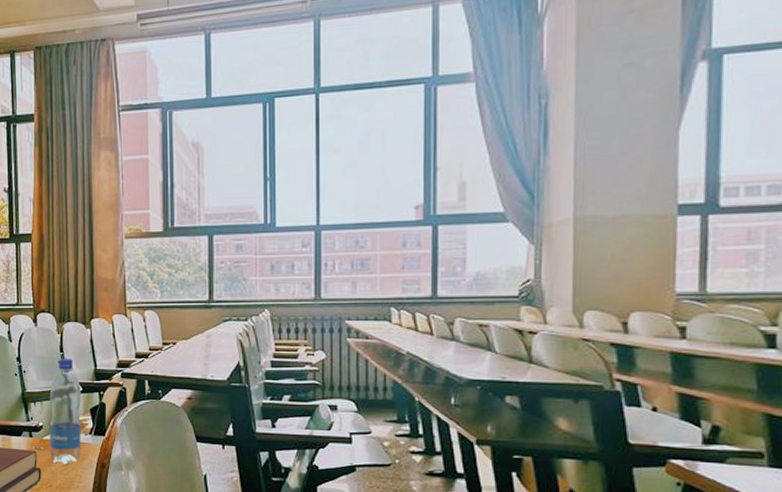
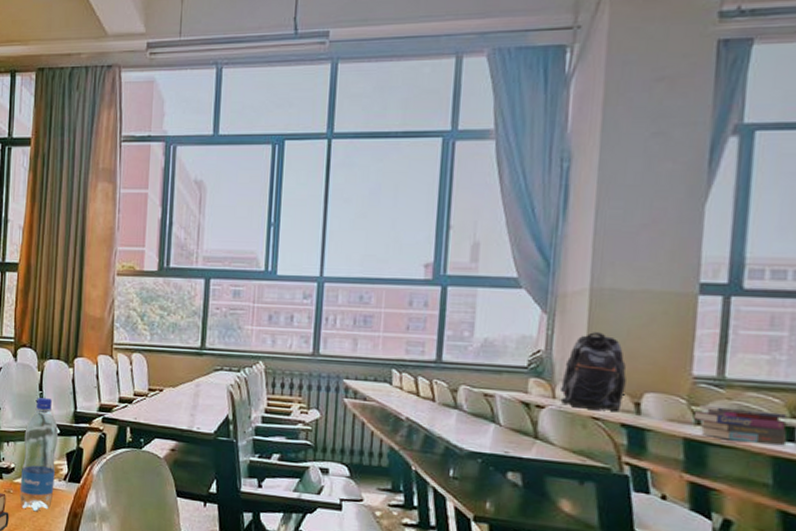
backpack: none [551,258,613,333] -> present [560,332,627,412]
books: none [678,319,768,353] -> present [693,404,787,446]

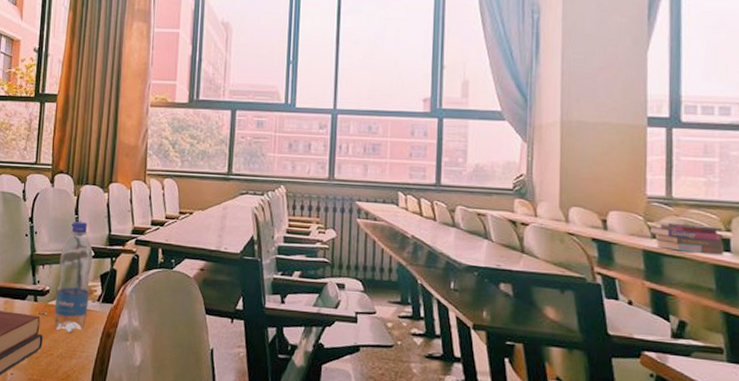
backpack: present [560,332,627,412] -> none [541,158,594,228]

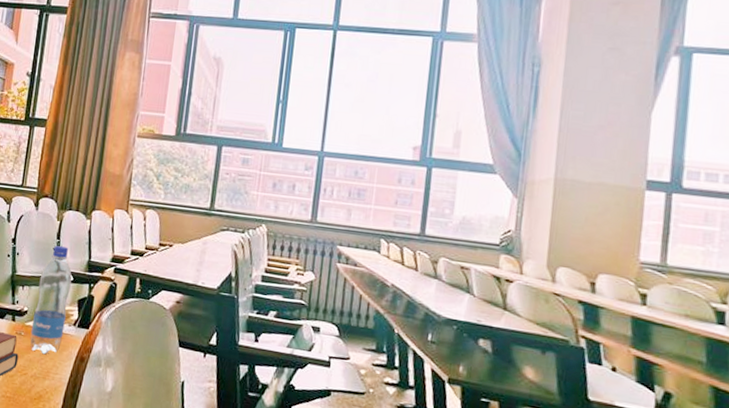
books: present [649,220,723,256] -> none [639,287,718,328]

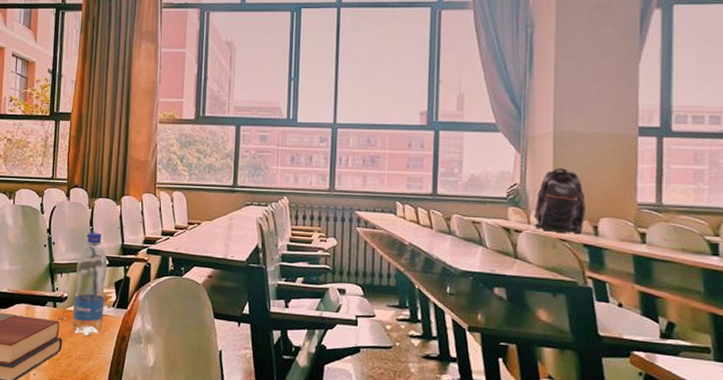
backpack: none [526,217,584,290] -> present [534,168,586,235]

